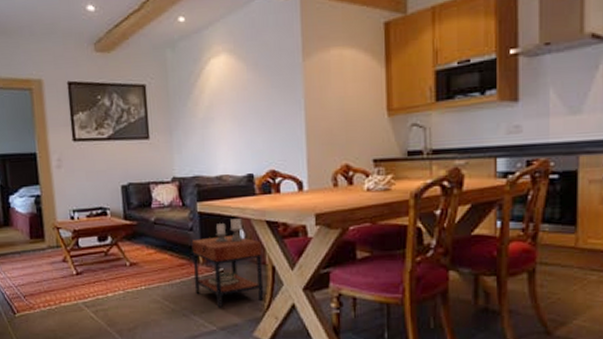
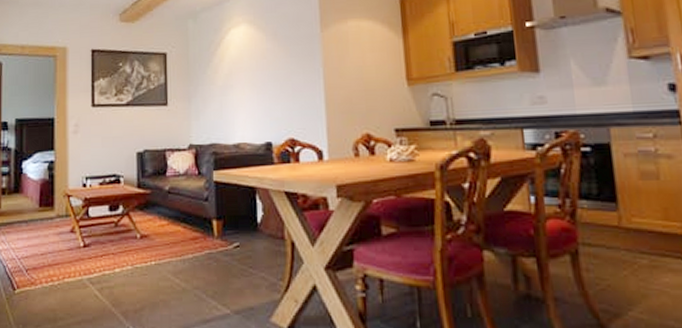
side table: present [192,218,264,308] -> none [206,189,283,288]

